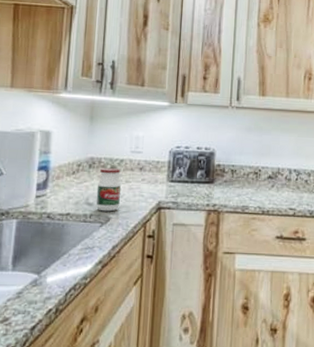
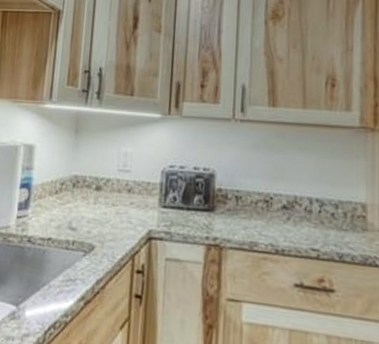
jar: present [96,168,121,212] -> none [79,188,107,239]

